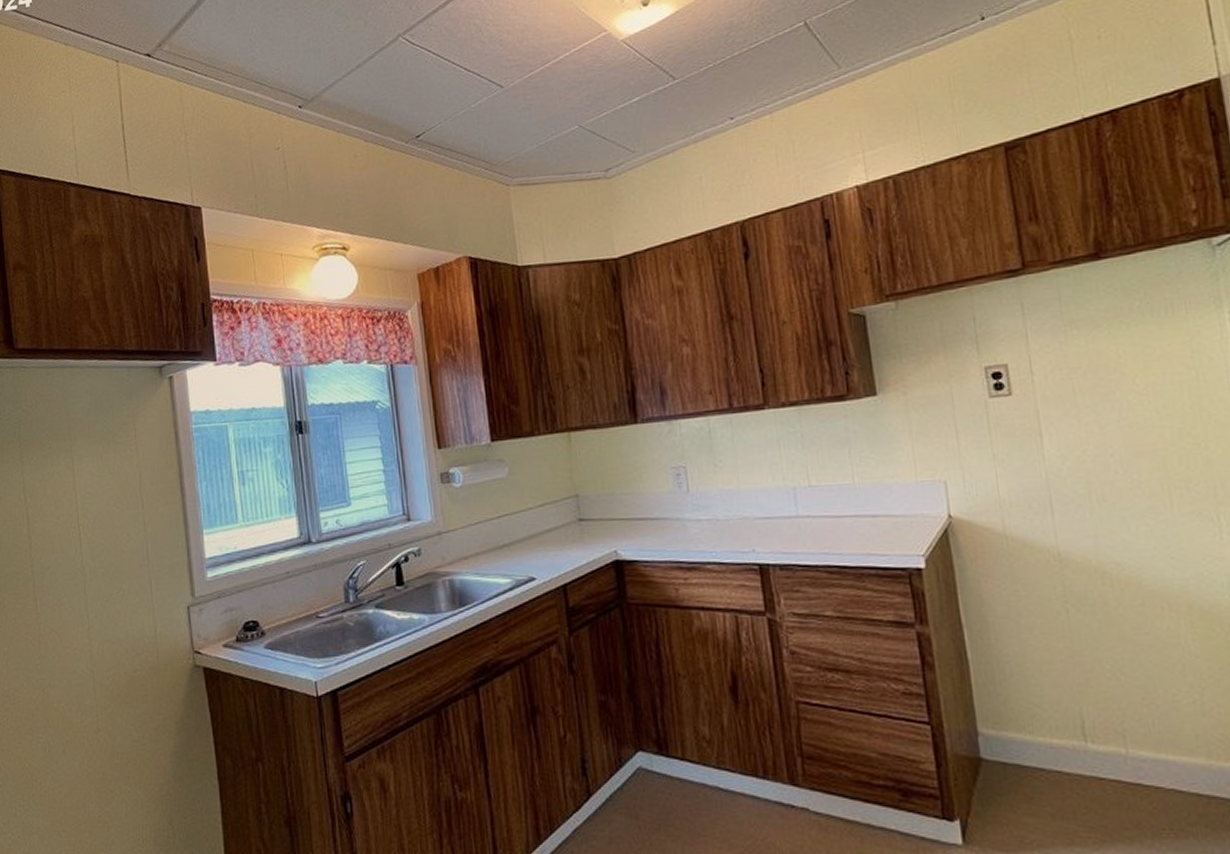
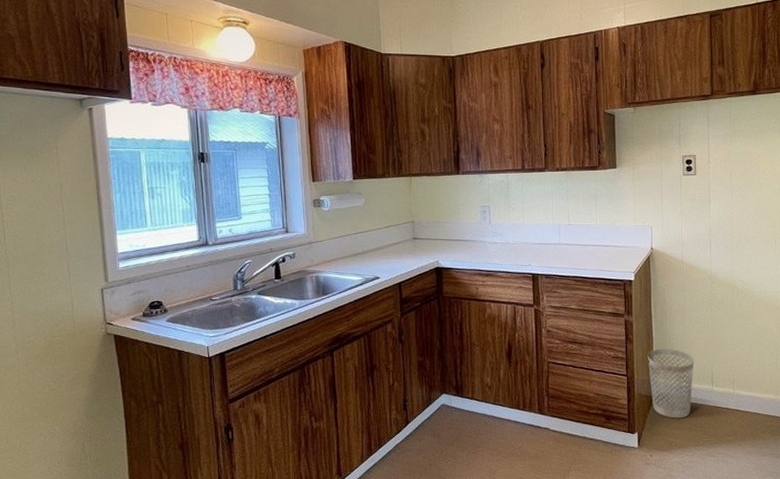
wastebasket: none [961,679,1051,797] -> present [647,349,695,419]

